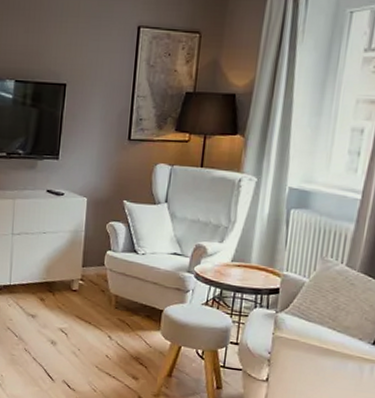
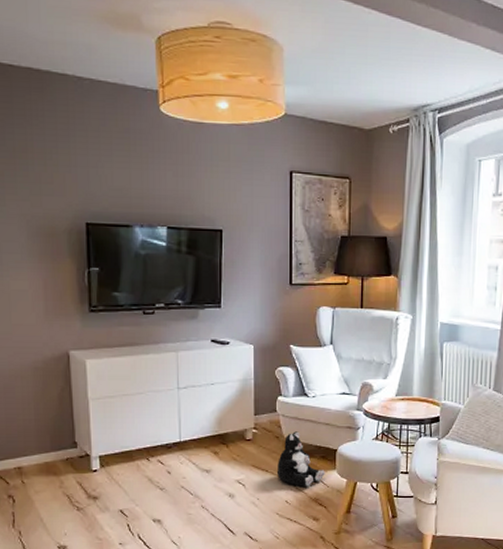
plush toy: none [99,287,149,344] -> present [276,431,325,487]

